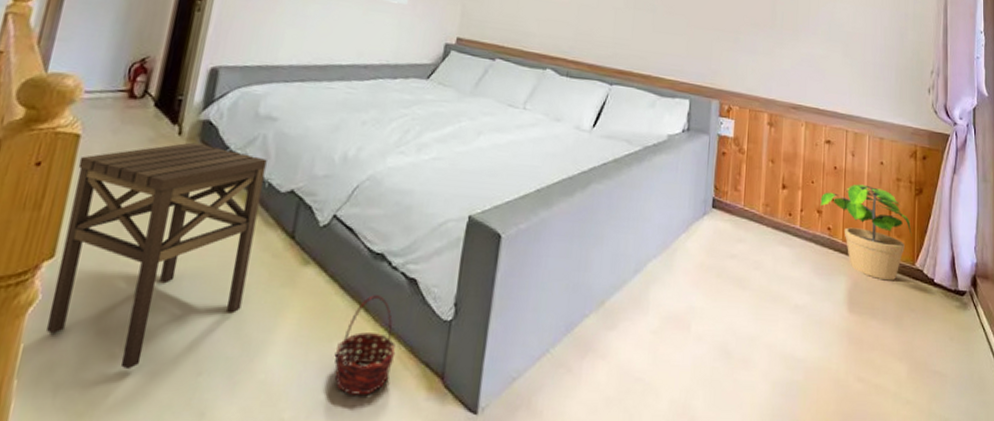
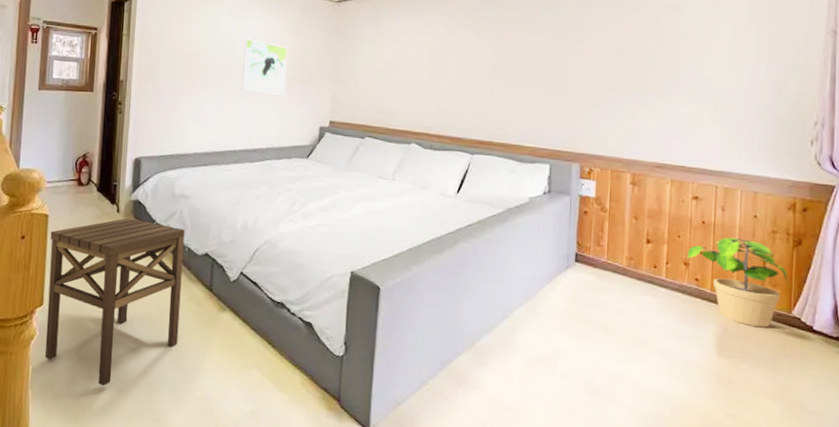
basket: present [334,295,396,395] -> none [252,335,299,412]

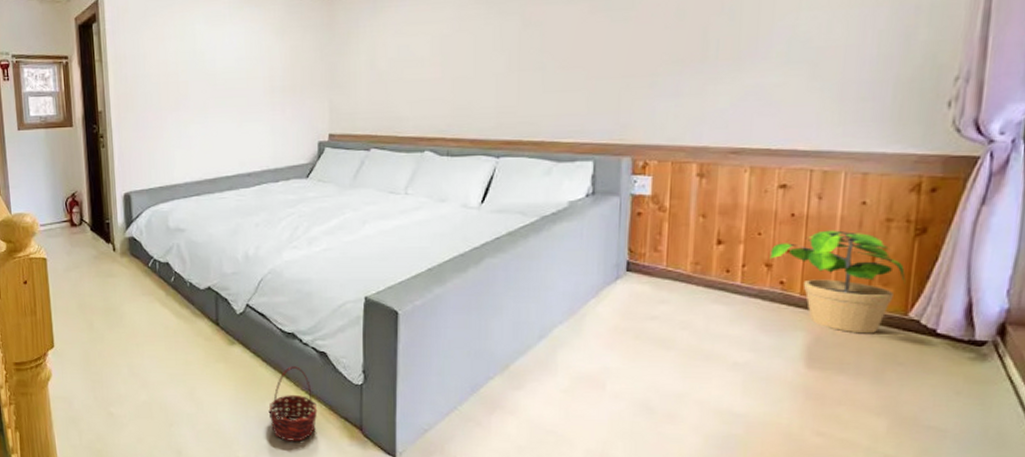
side table: present [45,218,185,387] -> none [51,256,190,422]
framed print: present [242,38,288,95] -> none [226,49,276,111]
basket: none [252,335,299,412] -> present [268,366,318,441]

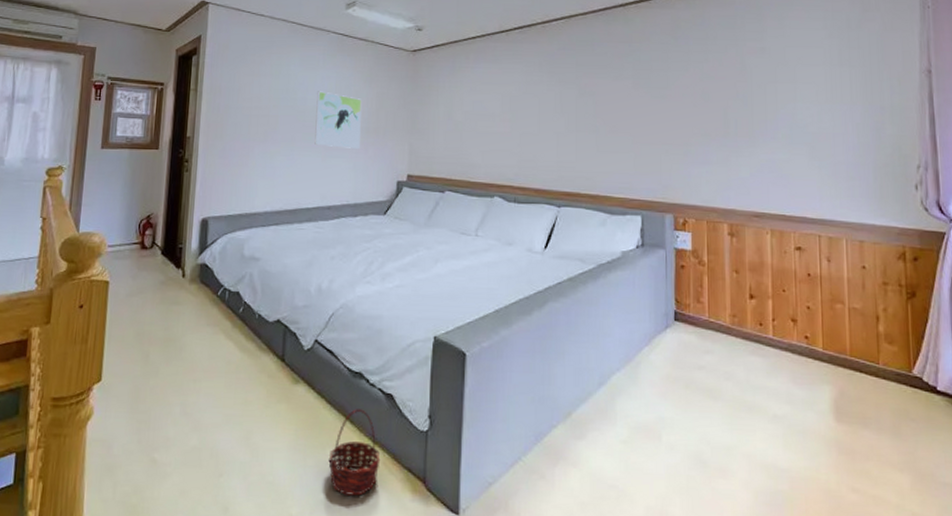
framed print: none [226,49,276,111] -> present [314,91,362,149]
potted plant: present [770,230,906,334] -> none [794,290,906,390]

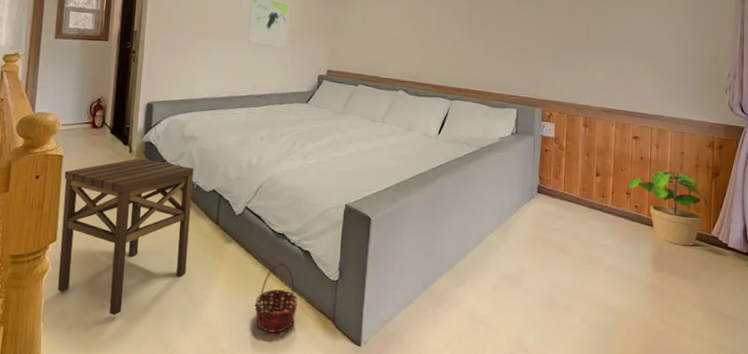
side table: none [102,283,255,472] -> present [57,158,194,316]
potted plant: none [794,290,906,390] -> present [629,170,709,246]

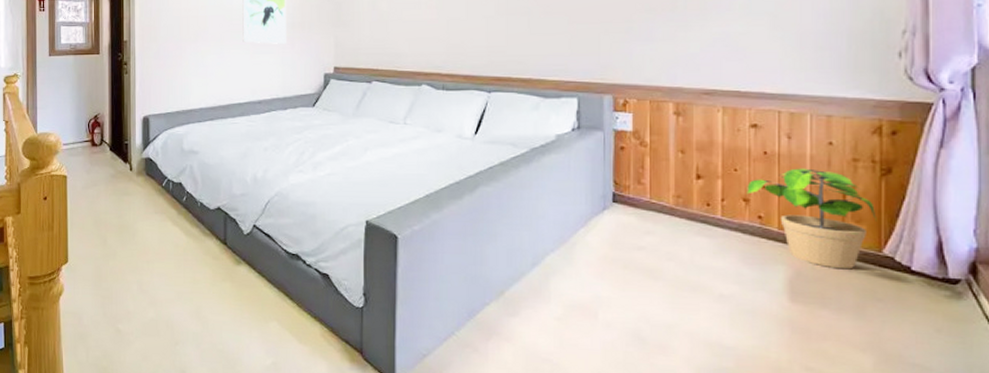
side table: present [57,158,194,316] -> none [70,175,197,340]
basket: present [254,263,298,333] -> none [271,287,320,364]

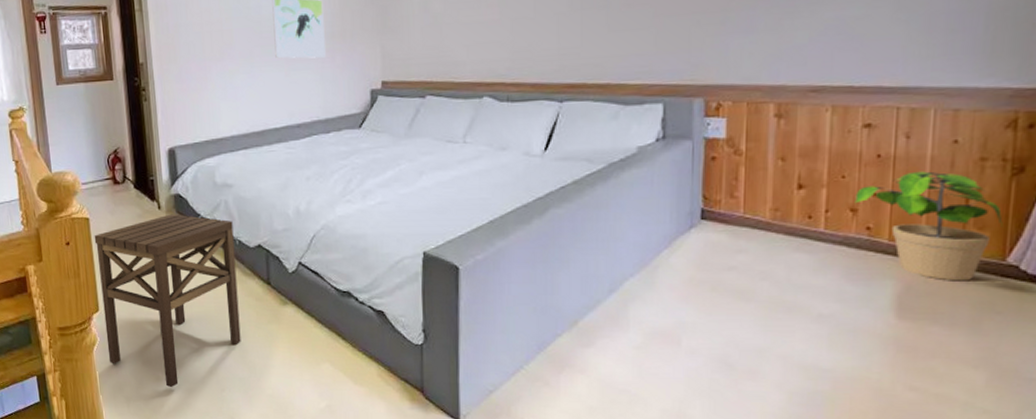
side table: none [70,175,197,340] -> present [94,214,241,388]

